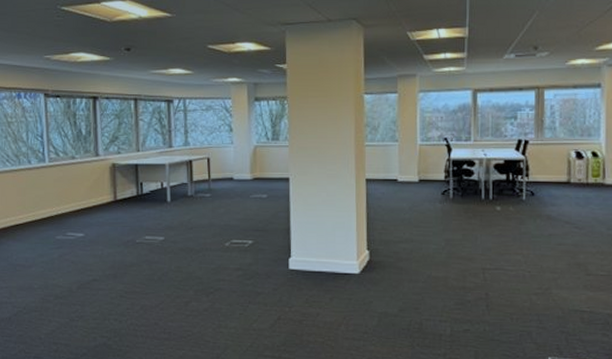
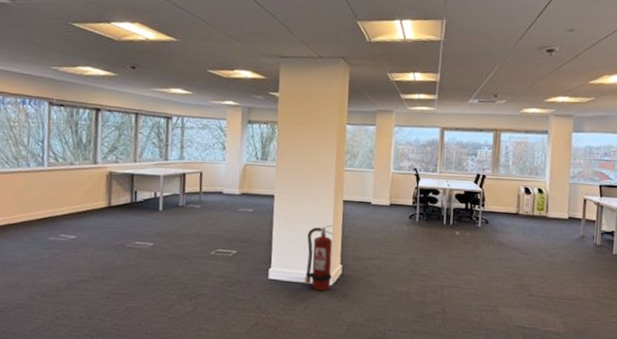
fire extinguisher: none [328,206,359,281] -> present [305,224,333,292]

